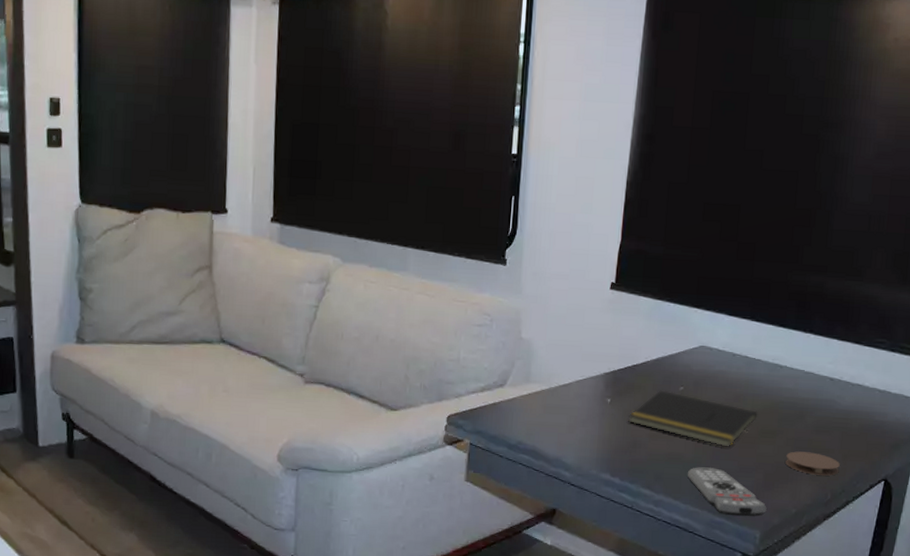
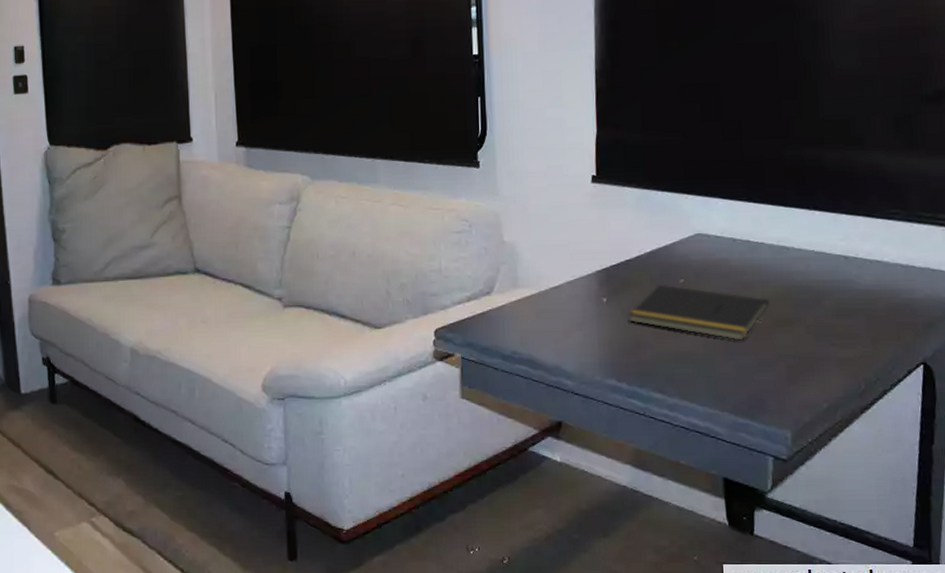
remote control: present [688,467,767,517] -> none [701,364,795,416]
coaster: present [785,451,840,476] -> none [808,339,870,364]

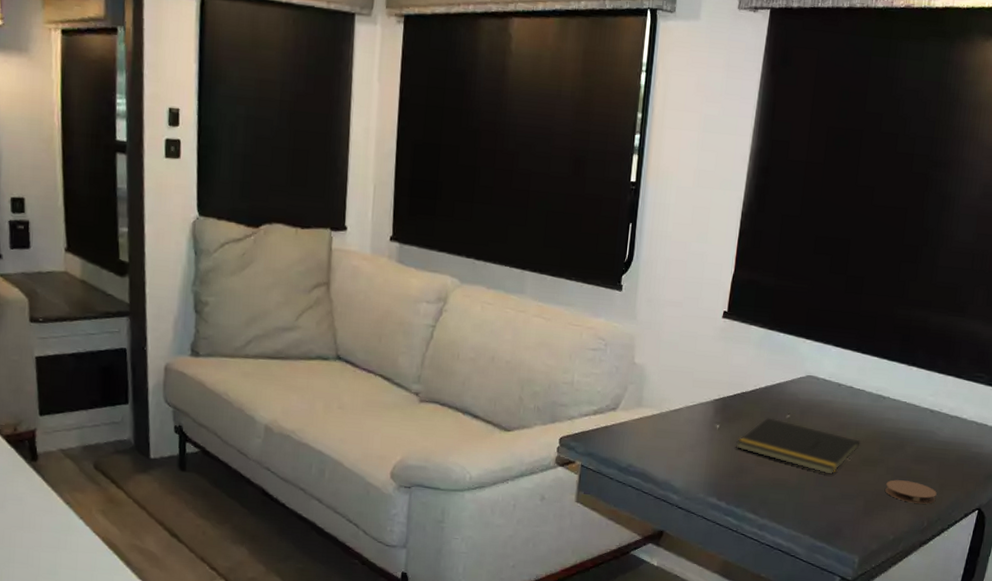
coaster: none [808,339,870,364] -> present [885,480,937,504]

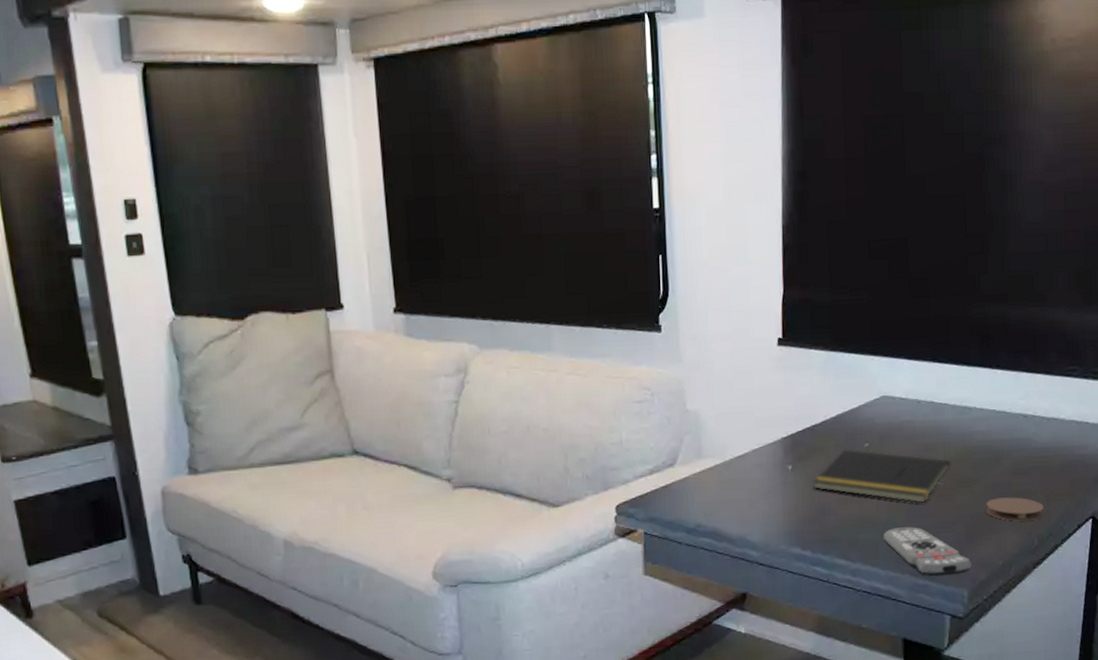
remote control: none [791,493,866,542] -> present [884,527,972,577]

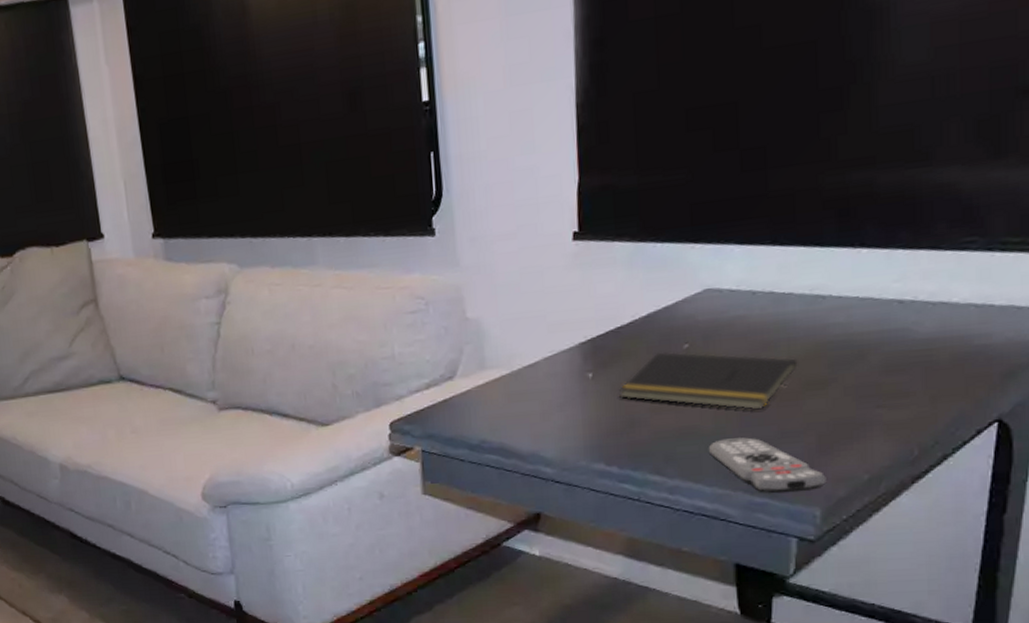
coaster: present [986,497,1044,521] -> none [846,399,927,428]

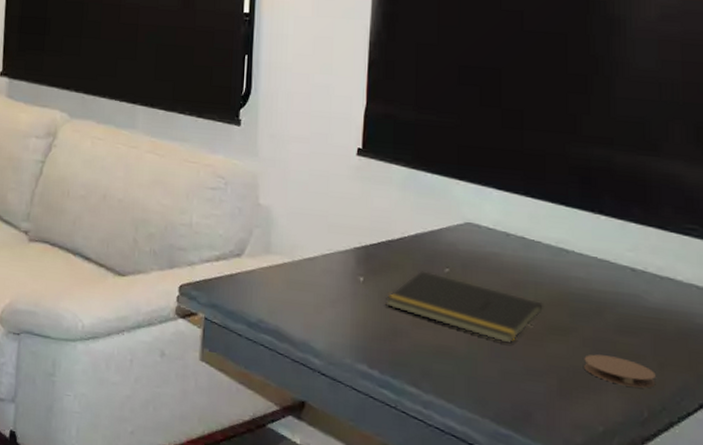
remote control: present [709,437,827,494] -> none [462,364,565,432]
coaster: none [846,399,927,428] -> present [584,354,656,388]

